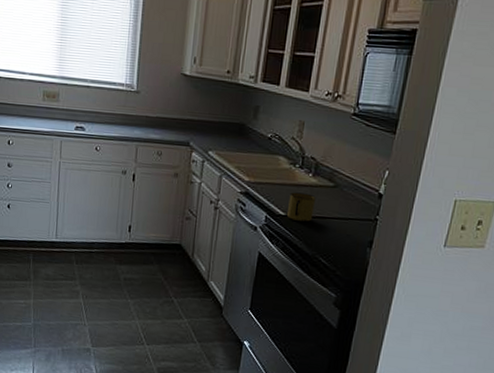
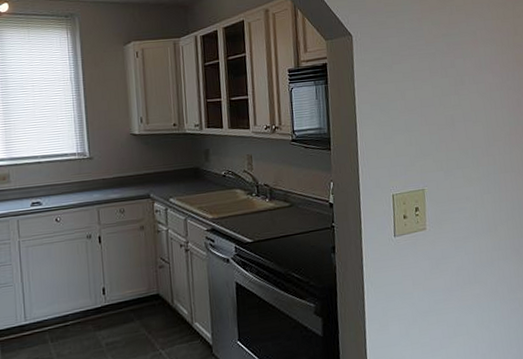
mug: present [287,192,317,222] -> none [252,217,278,245]

